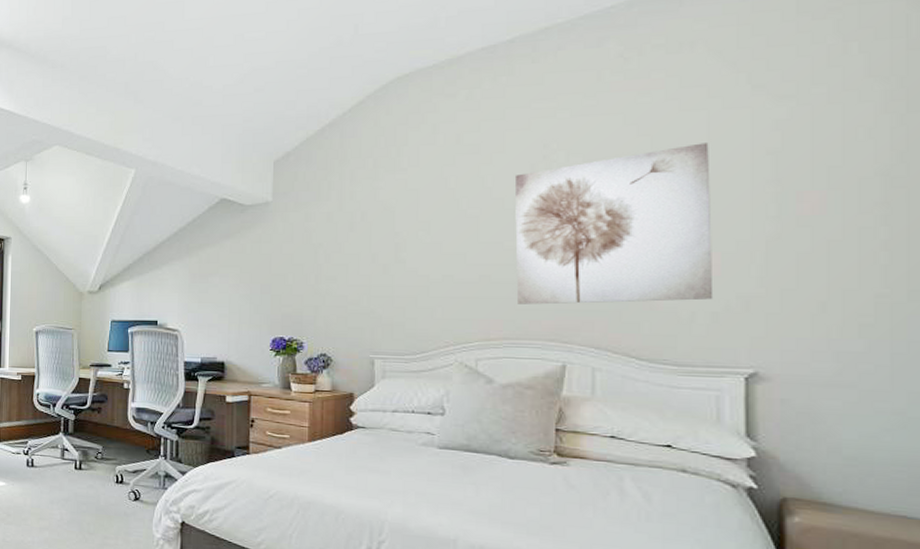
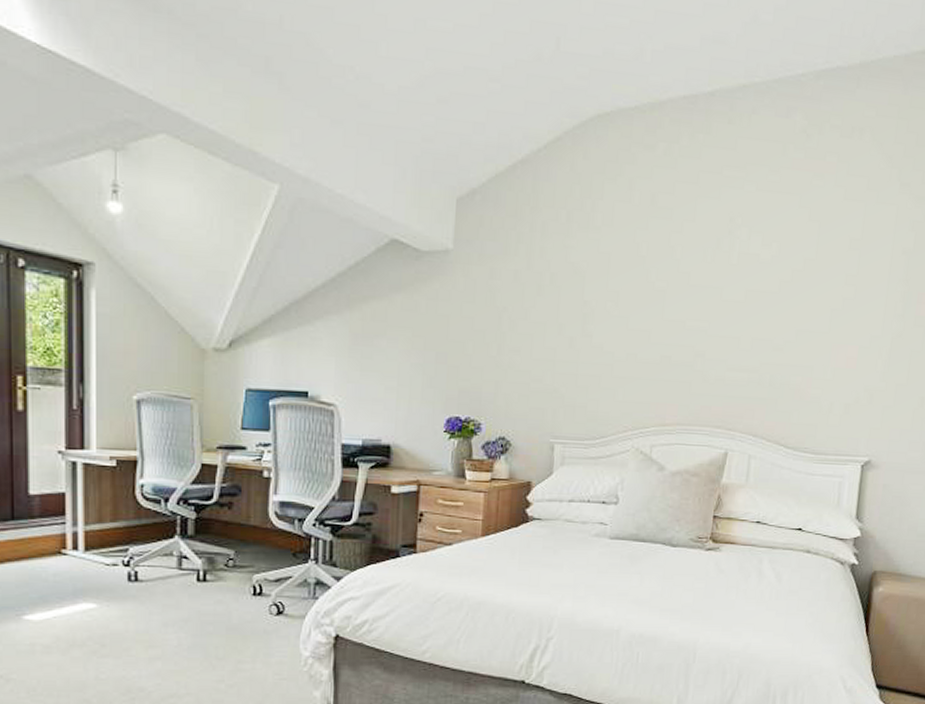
wall art: present [514,143,714,305] -> none [692,235,862,392]

